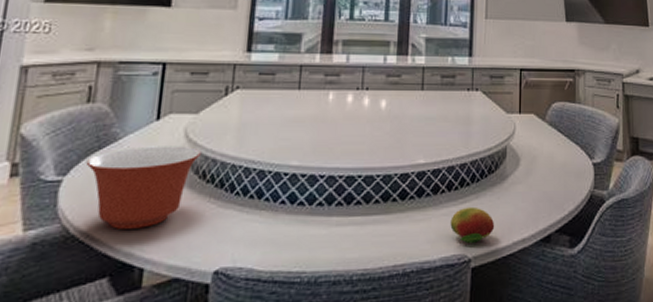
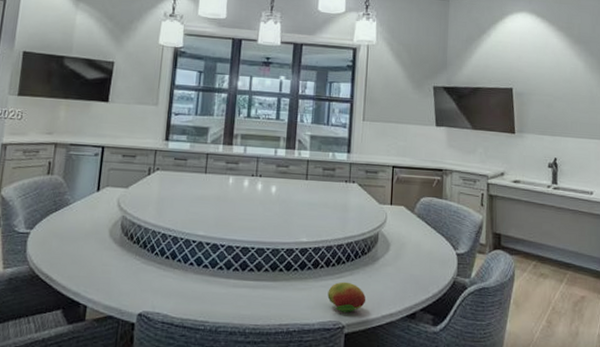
mixing bowl: present [85,146,202,229] -> none [46,211,130,275]

